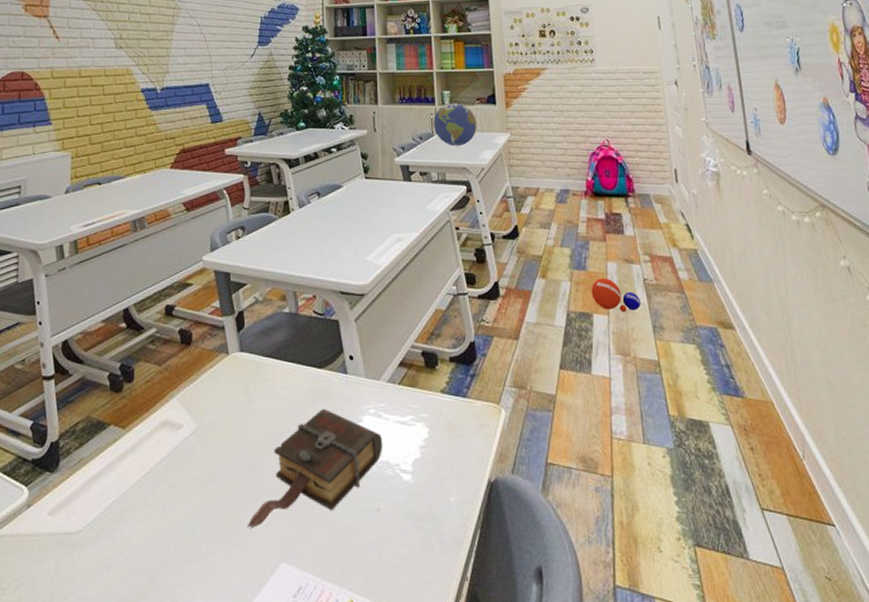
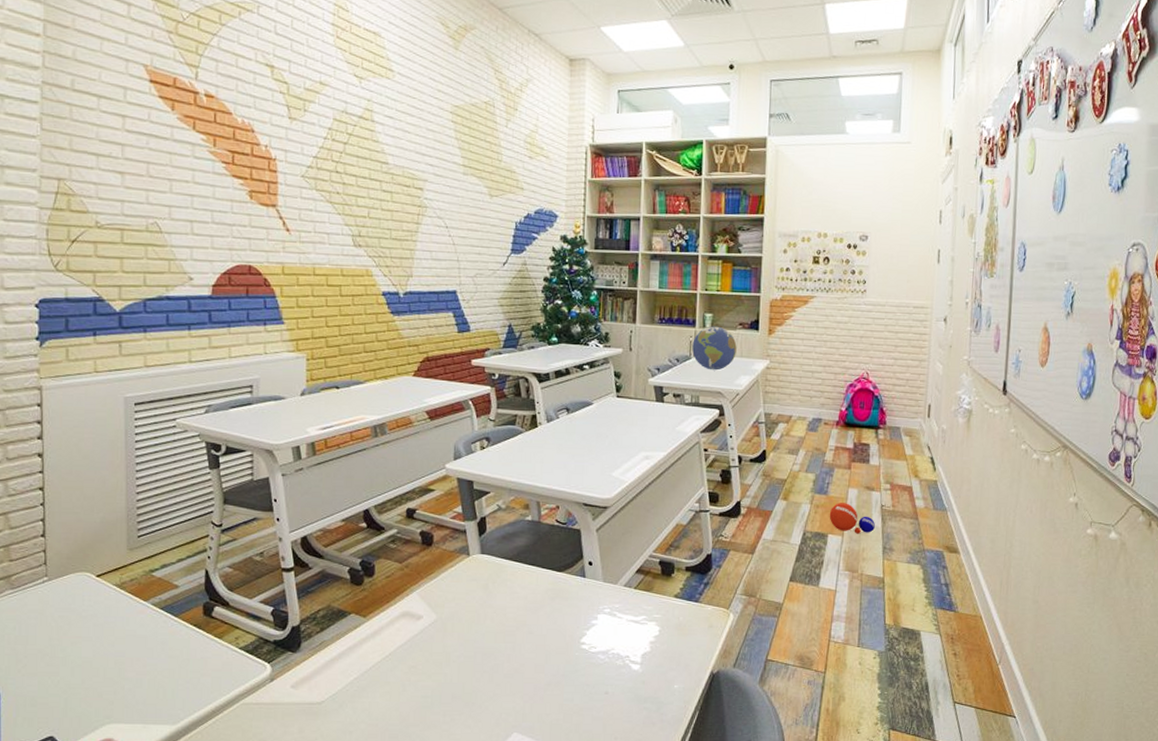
book: present [247,409,383,529] -> none [482,607,616,705]

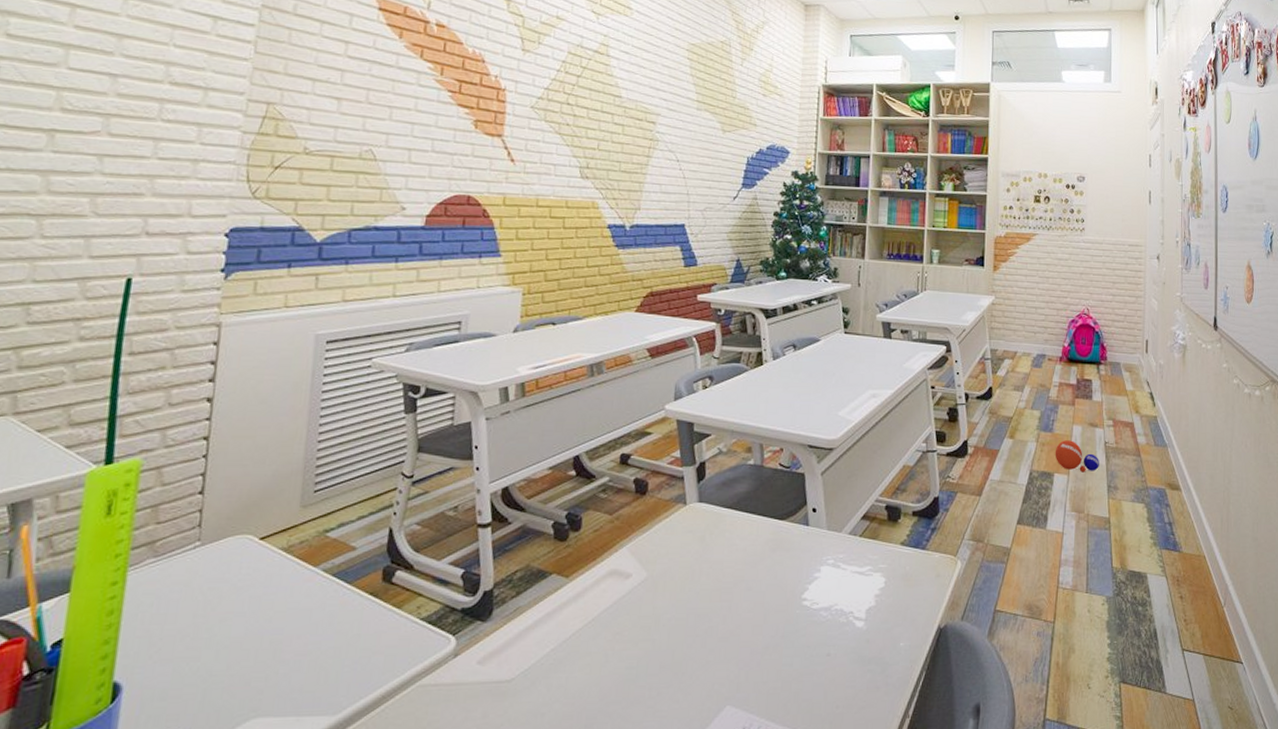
globe: present [692,326,737,371] -> none [920,262,963,306]

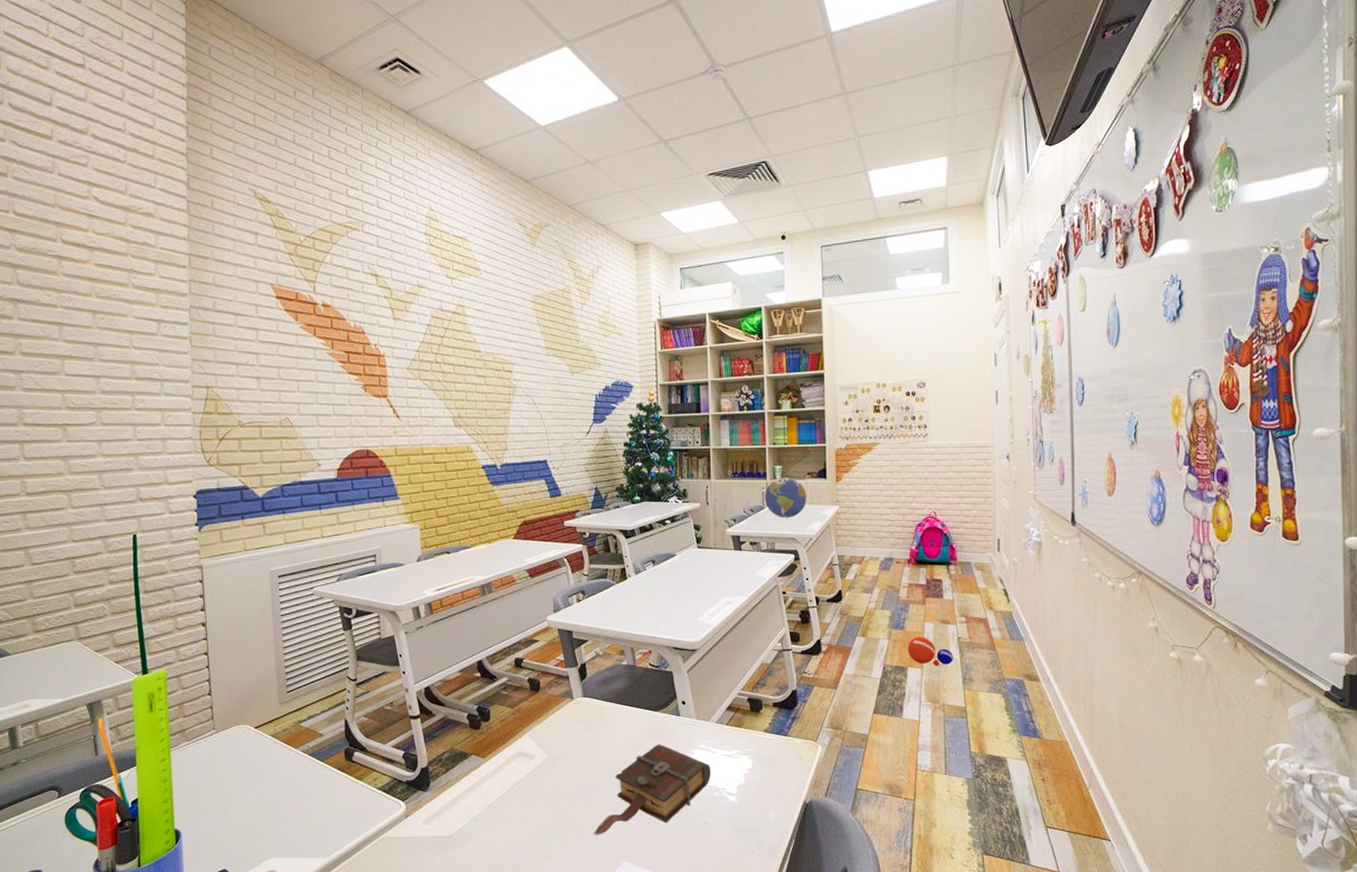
book: none [693,560,839,675] -> present [593,744,712,836]
globe: none [920,262,963,306] -> present [765,477,807,518]

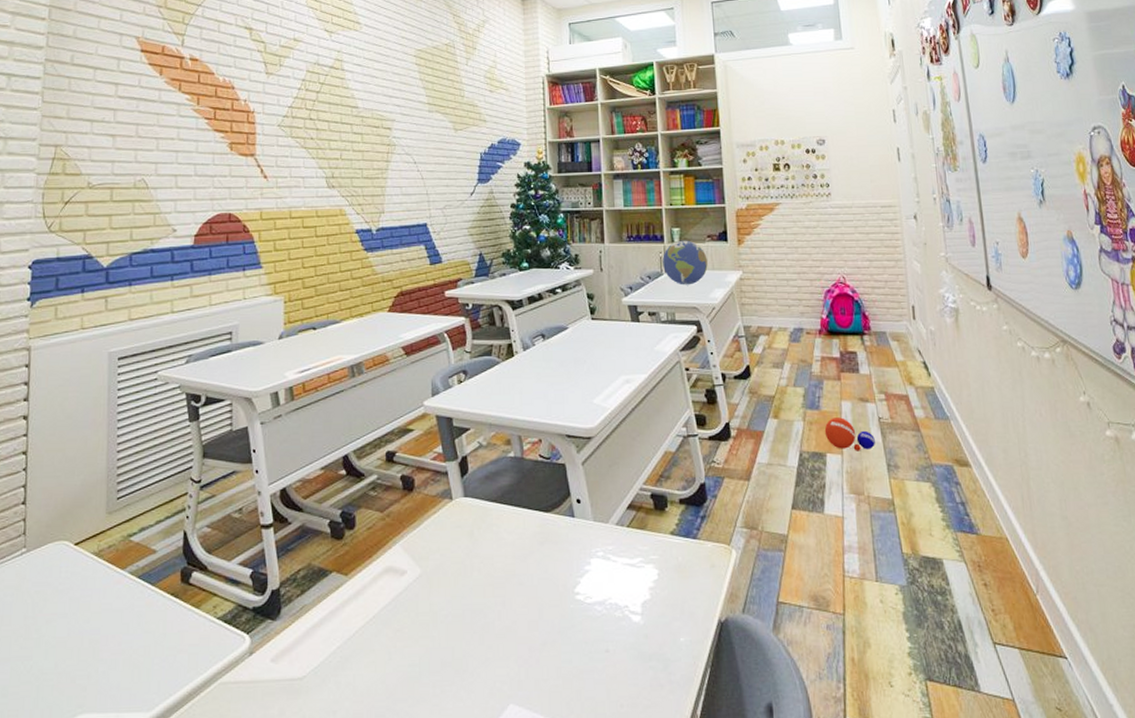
book: present [593,744,712,836] -> none [474,553,612,672]

